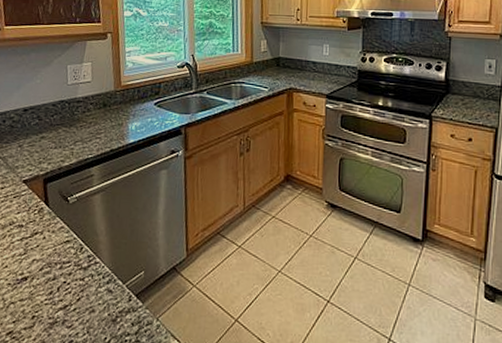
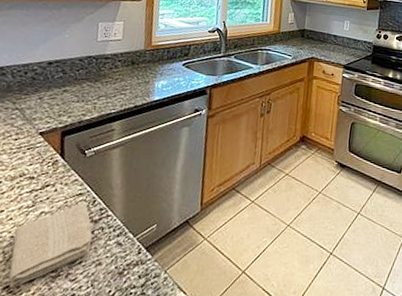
washcloth: none [10,249,83,335] -> present [8,202,93,289]

